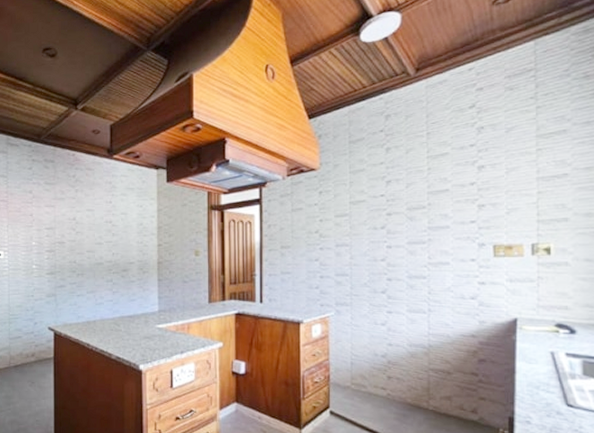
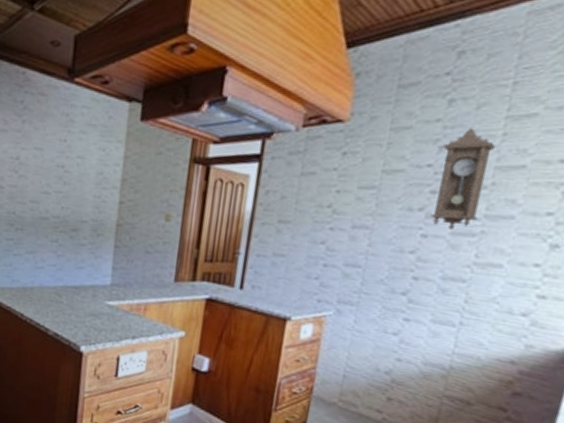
pendulum clock: none [389,166,425,241] -> present [430,128,496,231]

